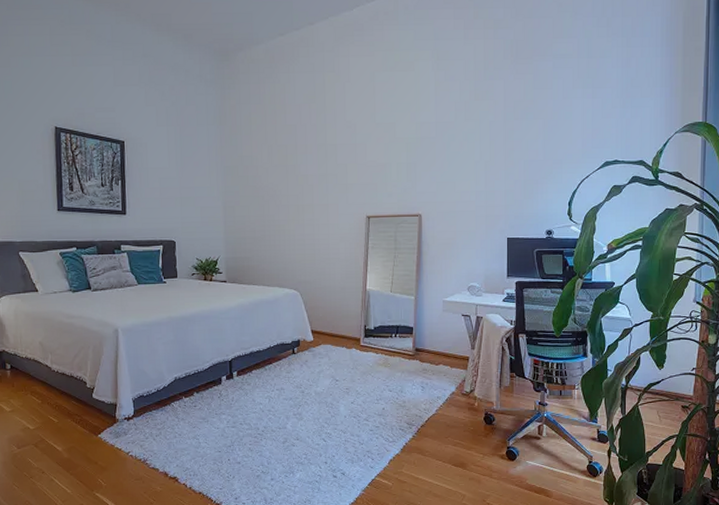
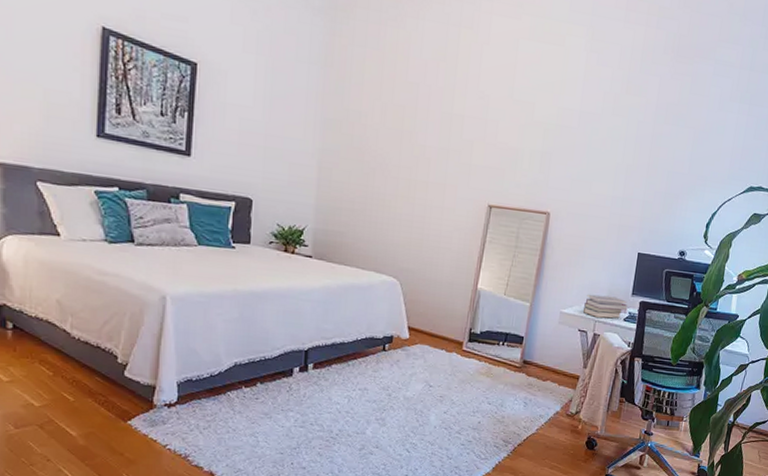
books: none [463,280,504,303] -> present [582,294,627,319]

